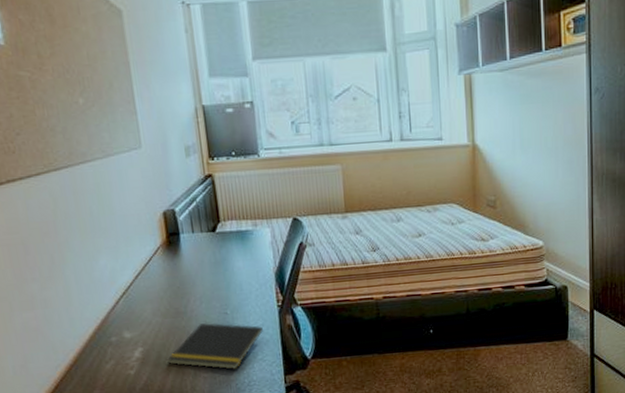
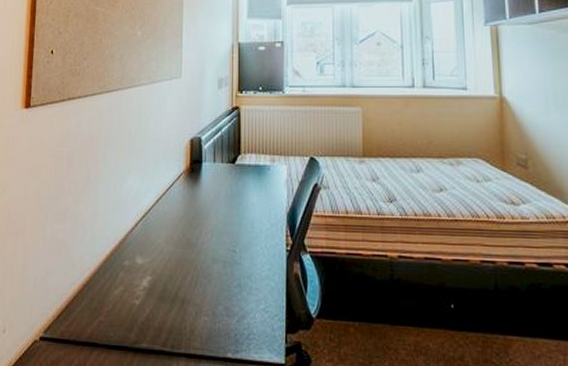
notepad: present [167,323,263,370] -> none [172,259,269,316]

